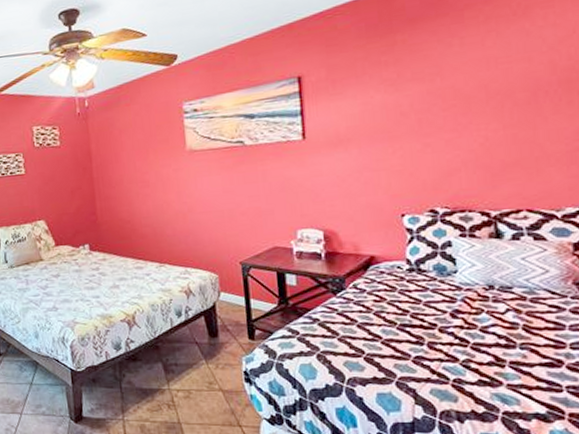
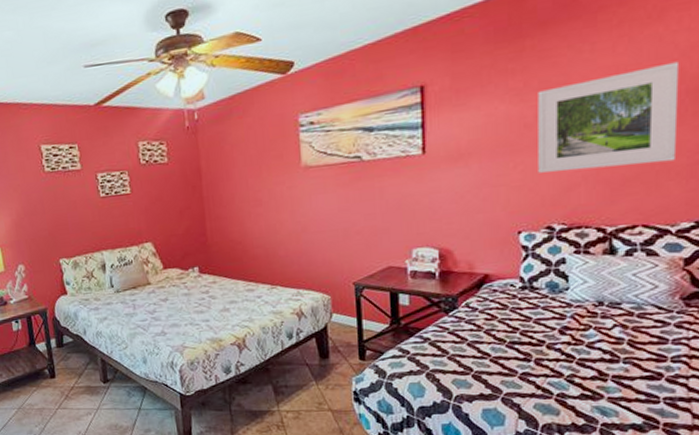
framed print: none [411,54,554,158] -> present [538,61,680,173]

